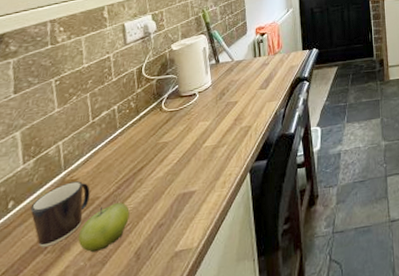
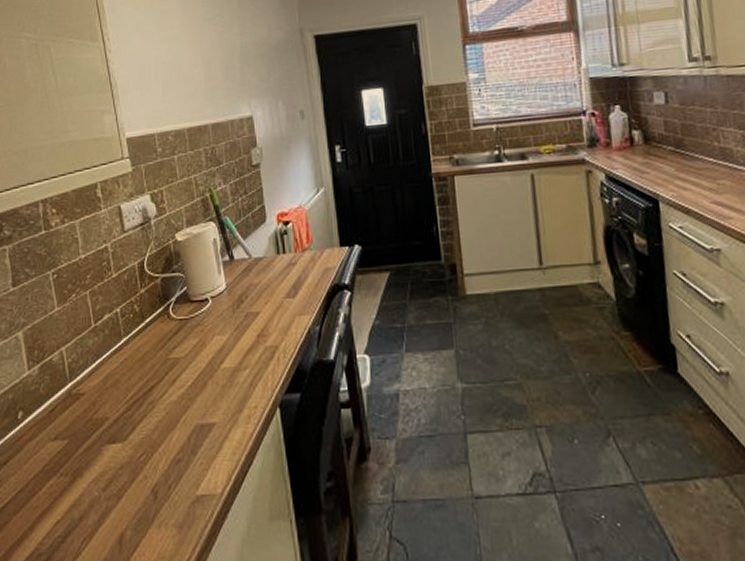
mug: present [30,181,90,248] -> none [40,396,98,468]
fruit: present [78,202,130,253] -> none [90,427,142,483]

